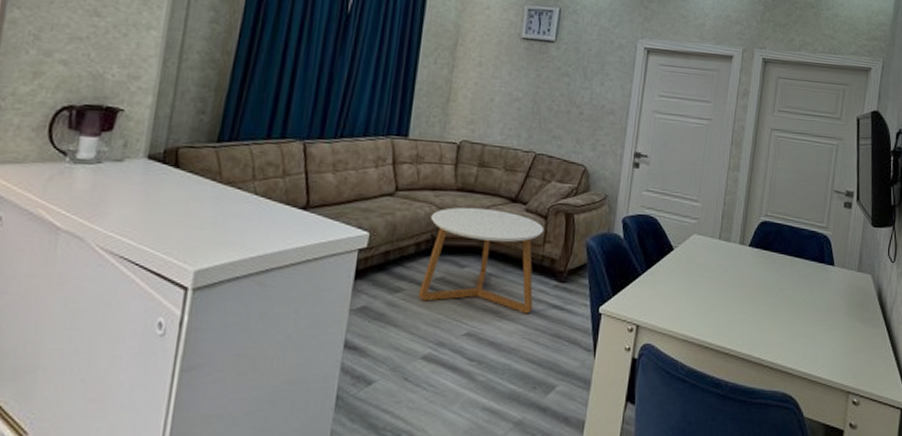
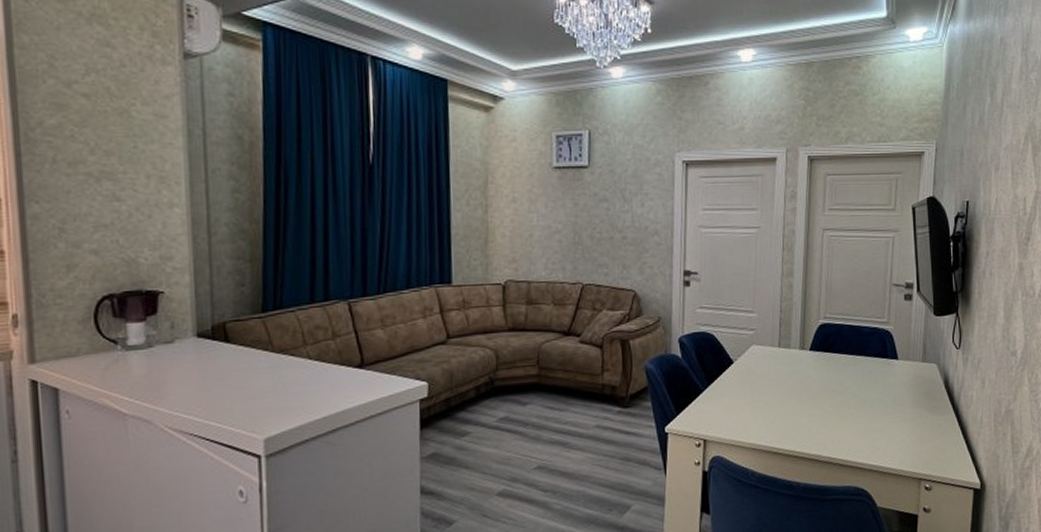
coffee table: present [418,207,545,314] -> none [485,344,601,442]

